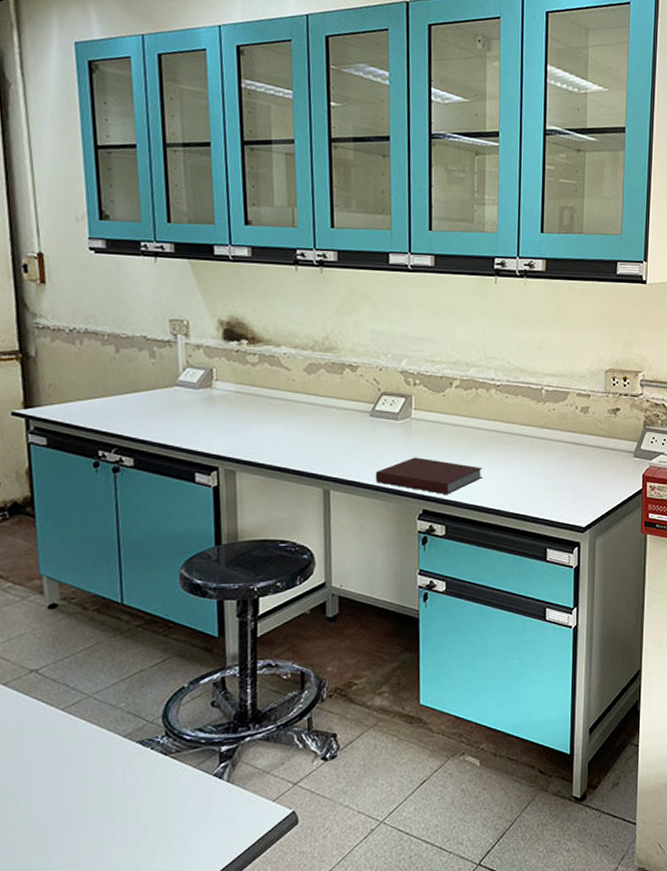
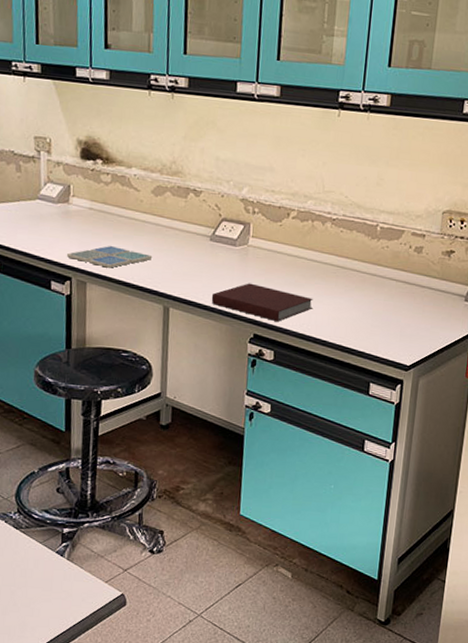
drink coaster: none [211,429,309,454] -> present [66,245,153,268]

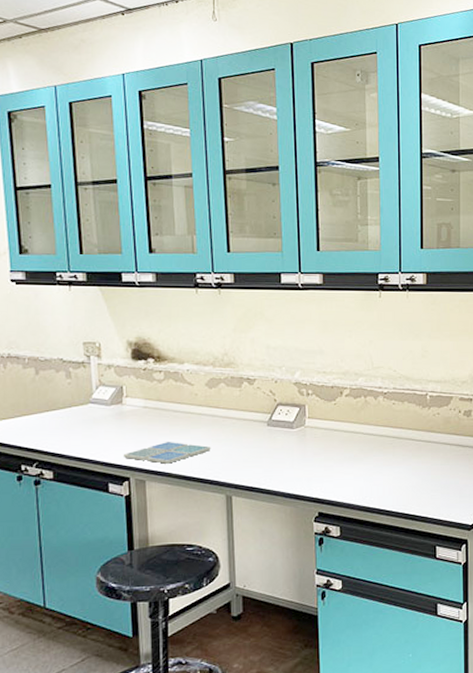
notebook: present [211,283,313,321] -> none [273,463,373,497]

